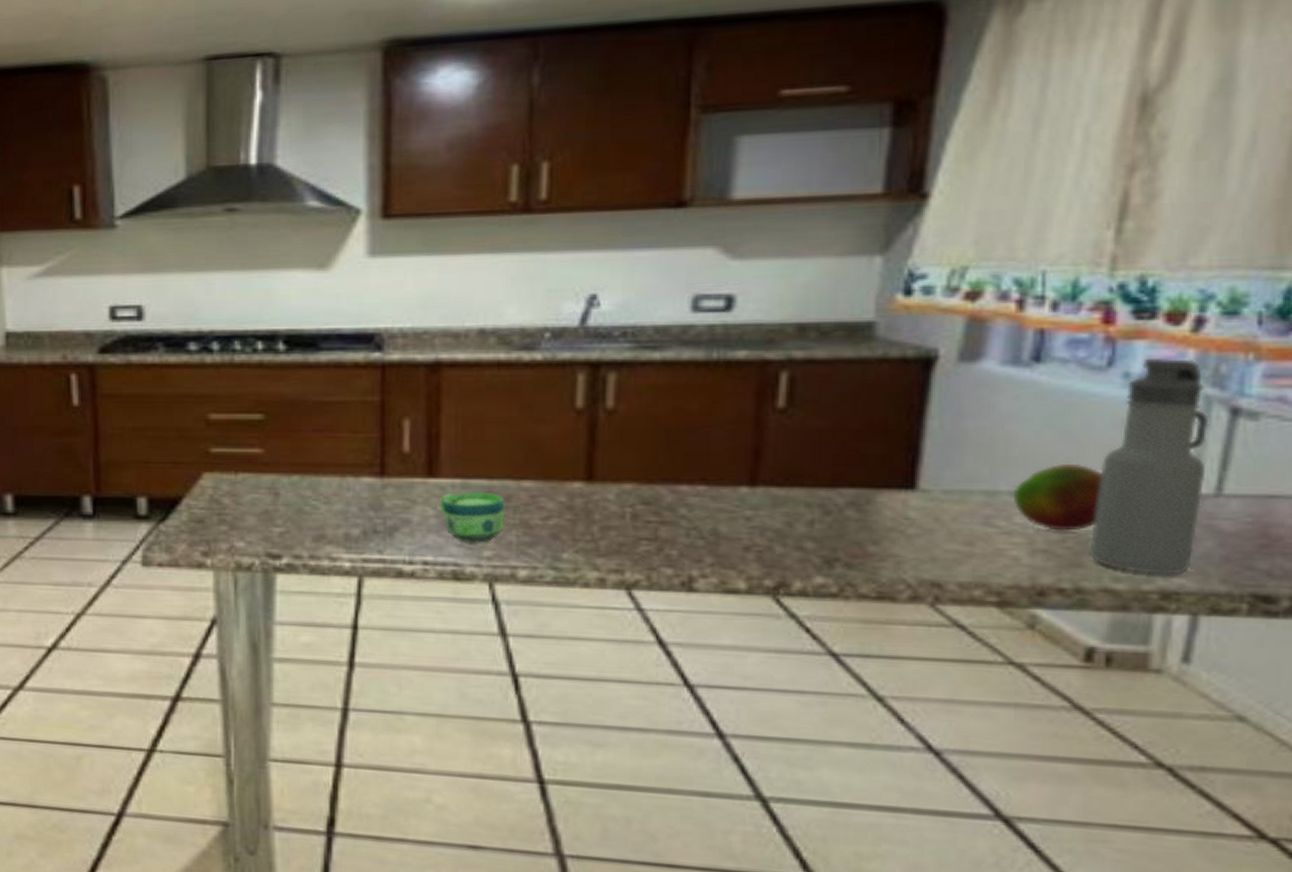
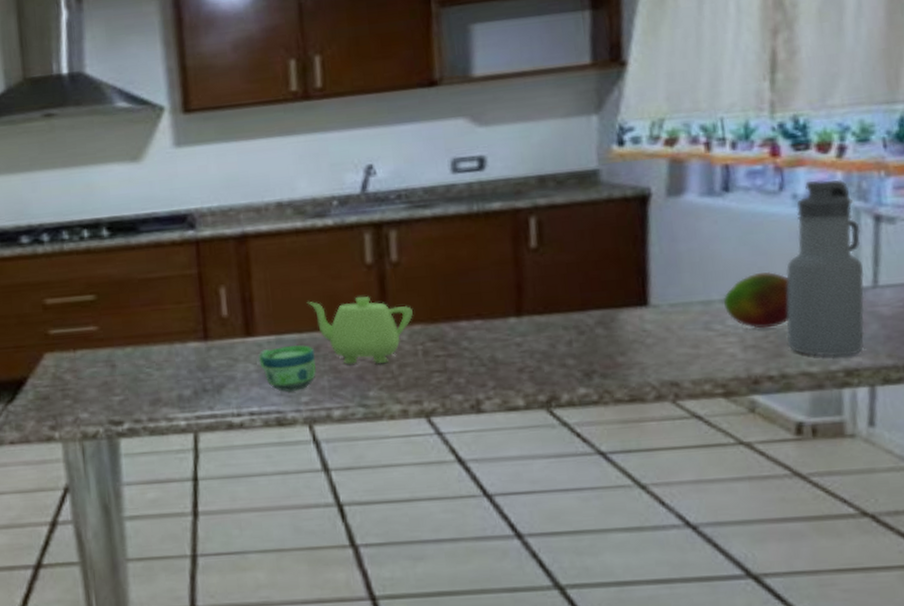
teapot: none [501,444,625,524] -> present [306,296,413,365]

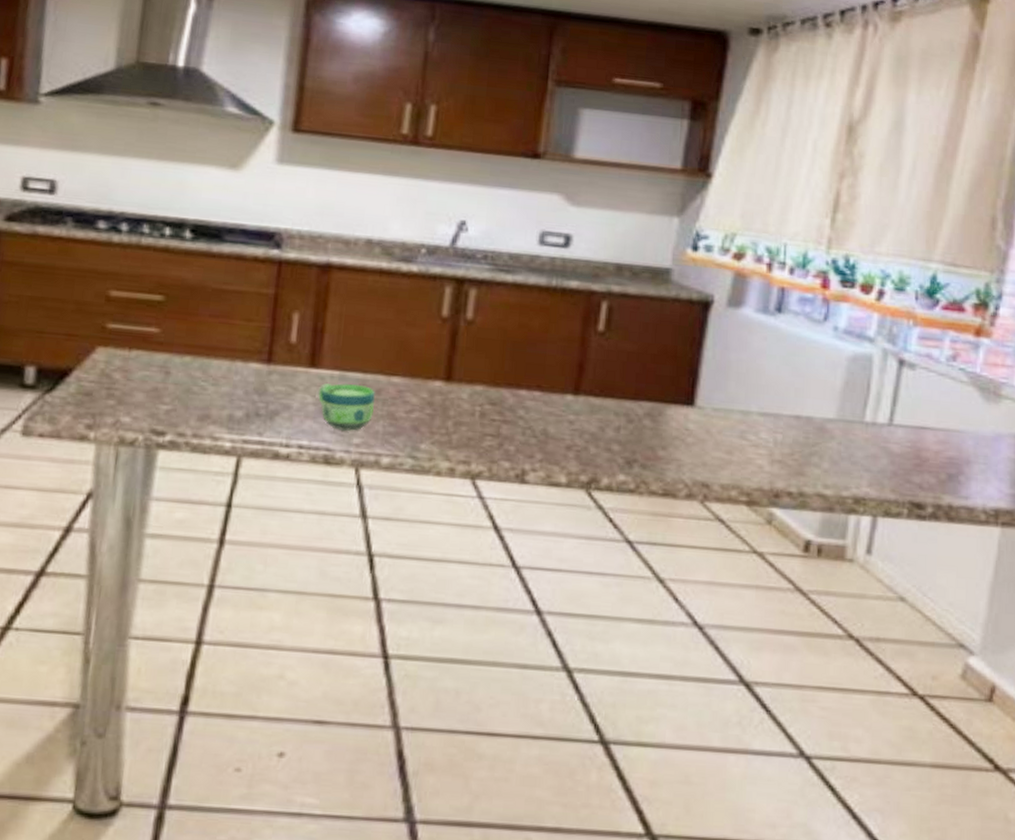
teapot: present [306,296,413,365] -> none [377,343,478,419]
fruit: present [723,272,789,329] -> none [760,393,819,447]
water bottle: present [786,179,865,357] -> none [809,317,886,485]

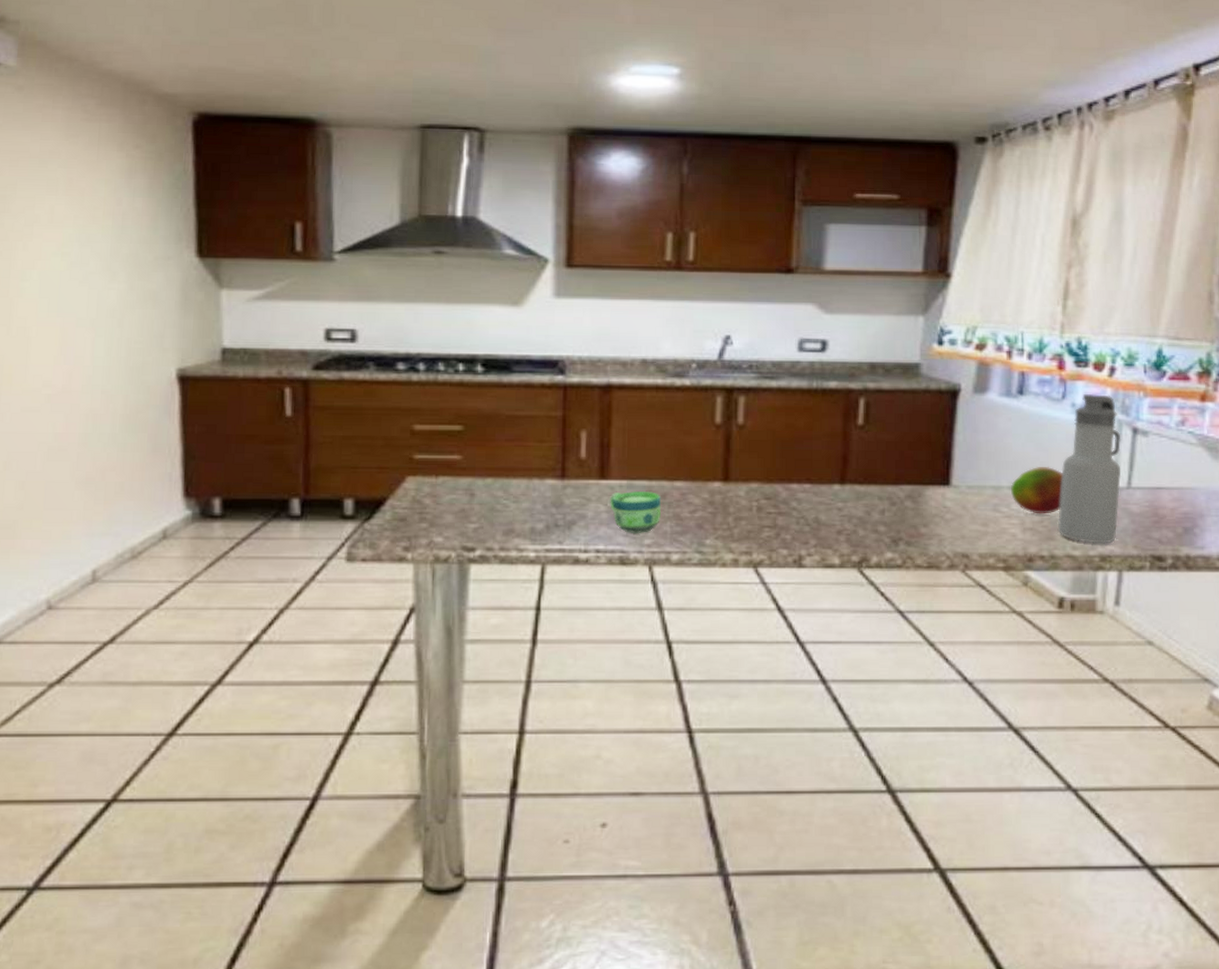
fruit: none [760,393,819,447] -> present [1010,467,1063,514]
water bottle: none [809,317,886,485] -> present [1057,394,1122,544]

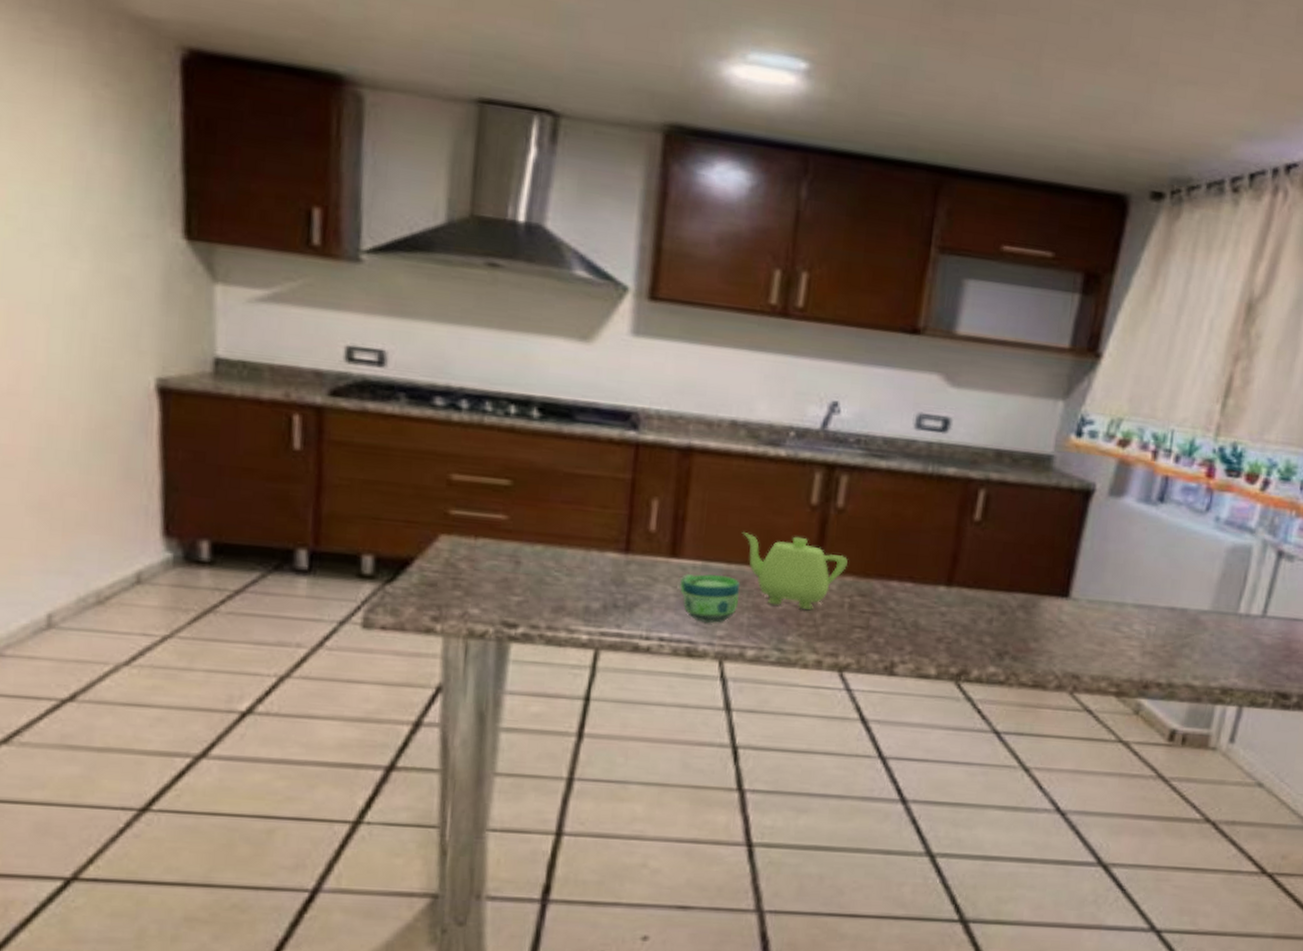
teapot: none [659,452,752,516] -> present [742,532,848,611]
fruit: present [1010,467,1063,514] -> none [1134,585,1194,638]
water bottle: present [1057,394,1122,544] -> none [1179,508,1264,676]

